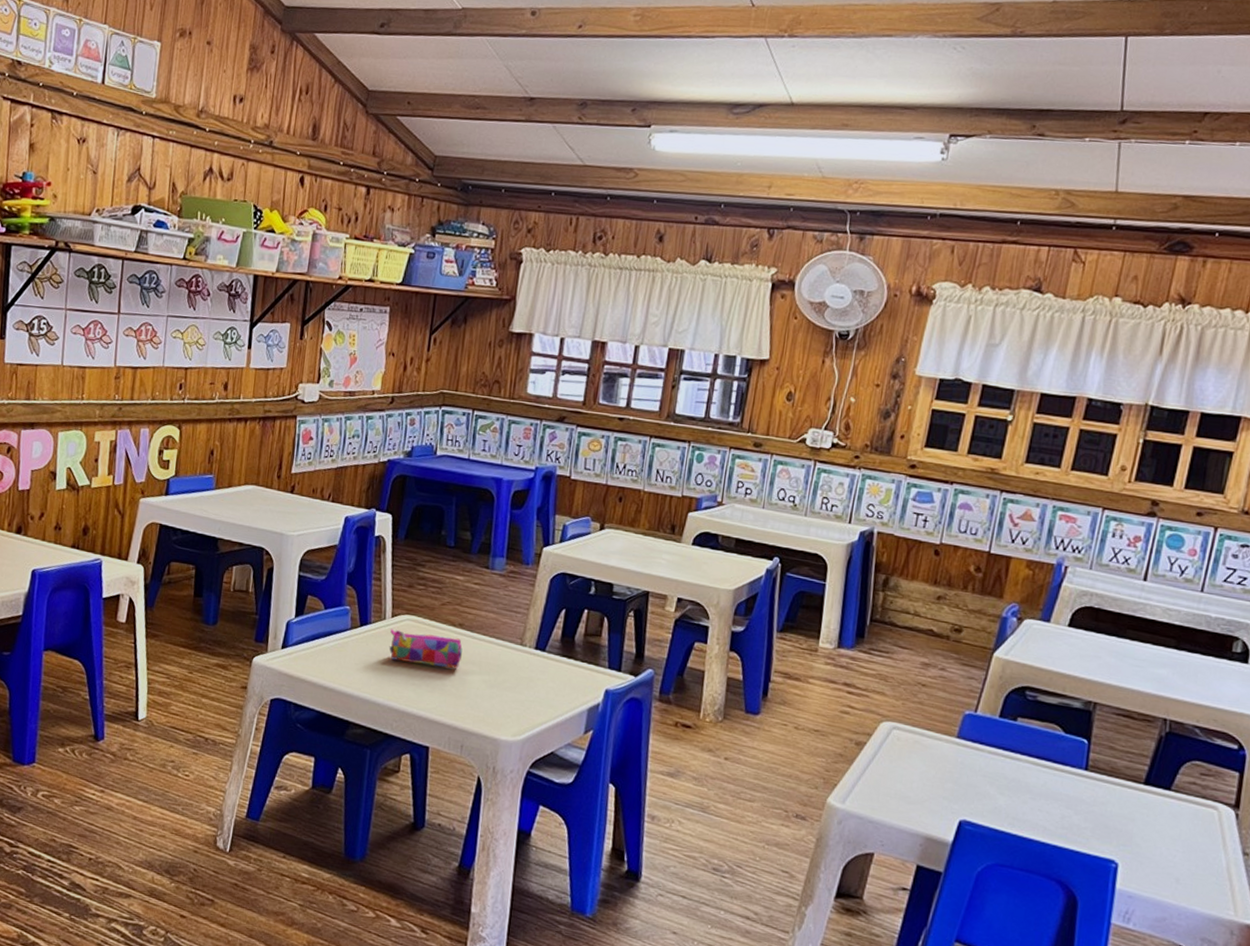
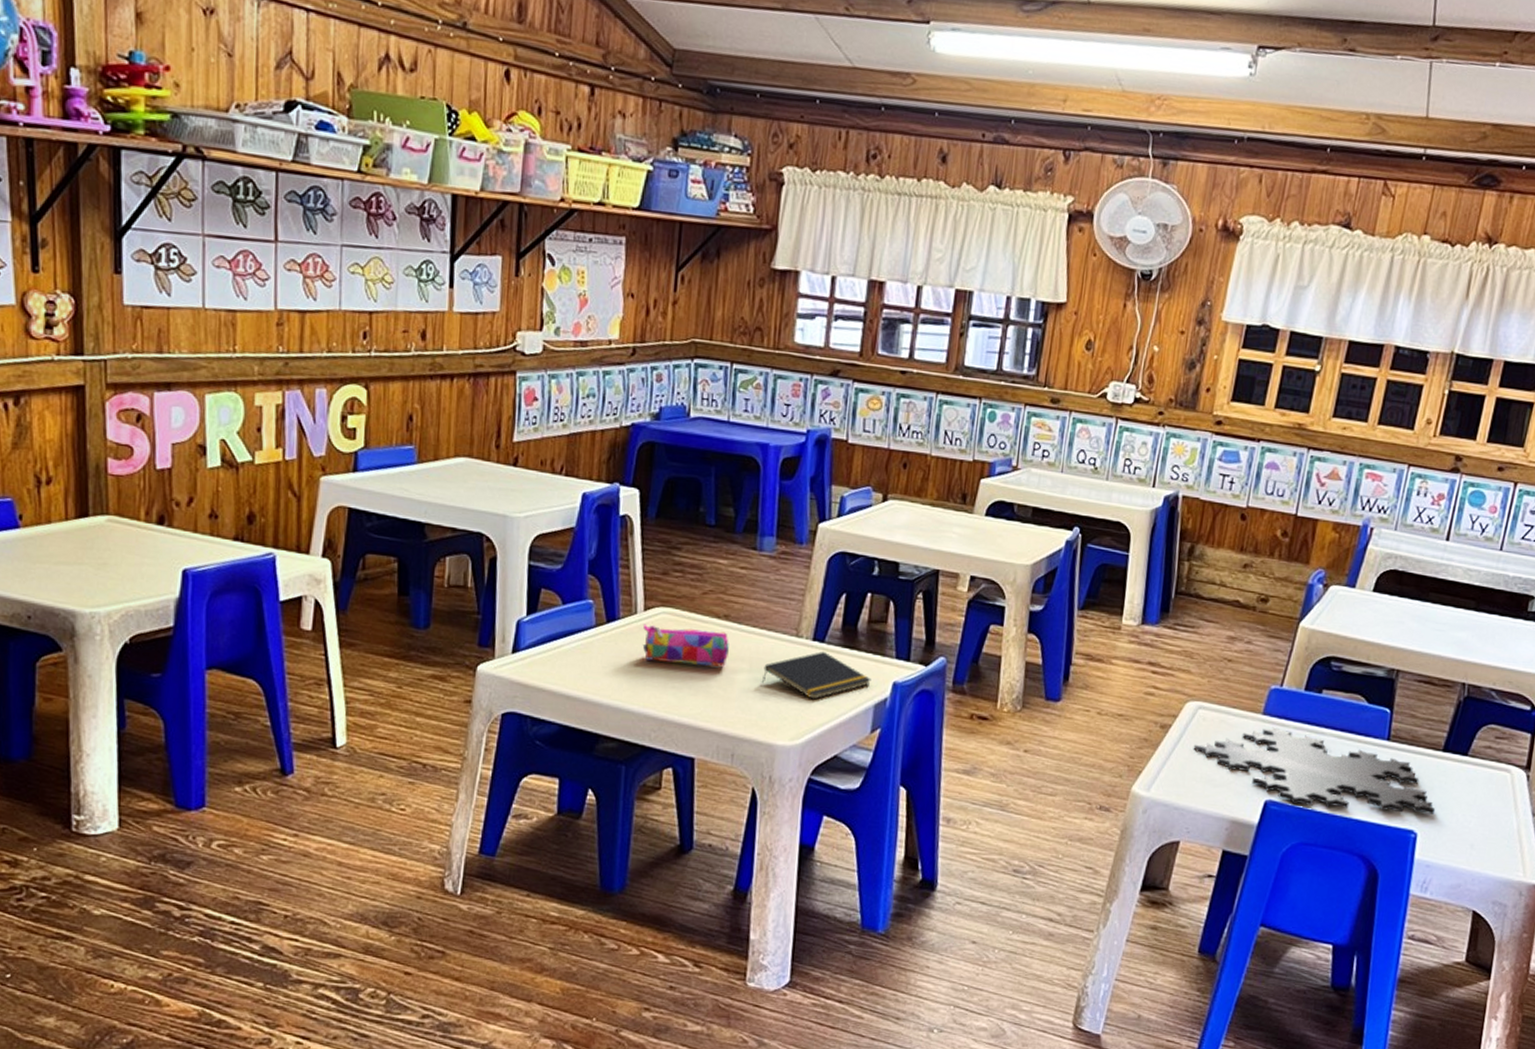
notepad: none [489,659,586,702] -> present [761,652,872,700]
puzzle: none [887,750,1138,846] -> present [1193,727,1436,814]

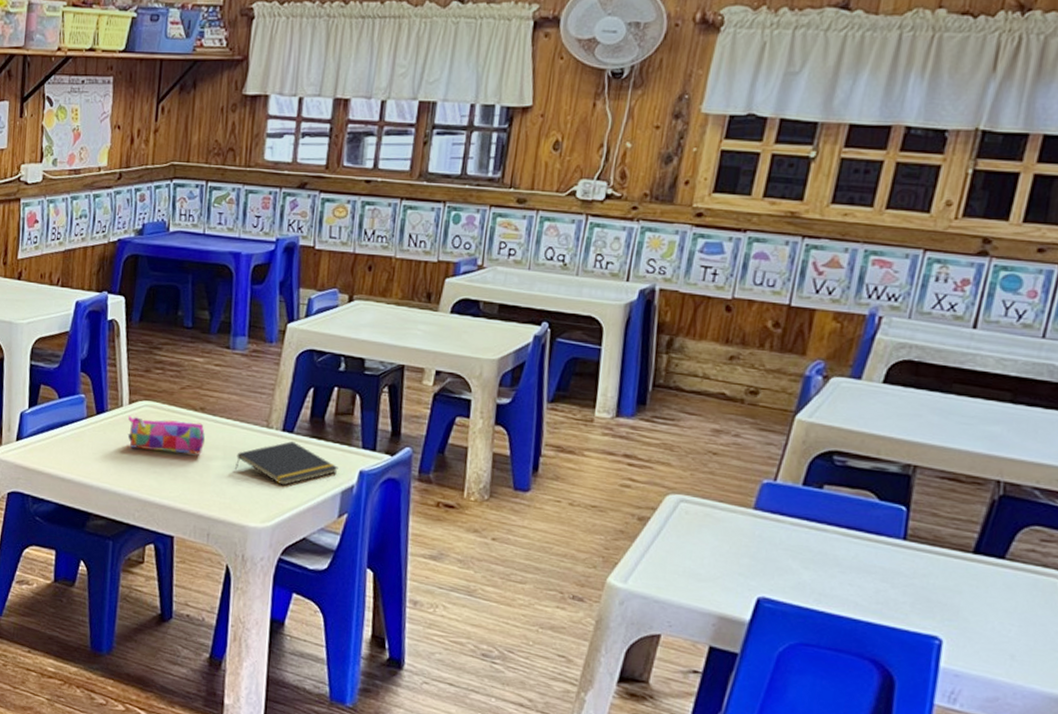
puzzle: present [1193,727,1436,814] -> none [674,522,965,620]

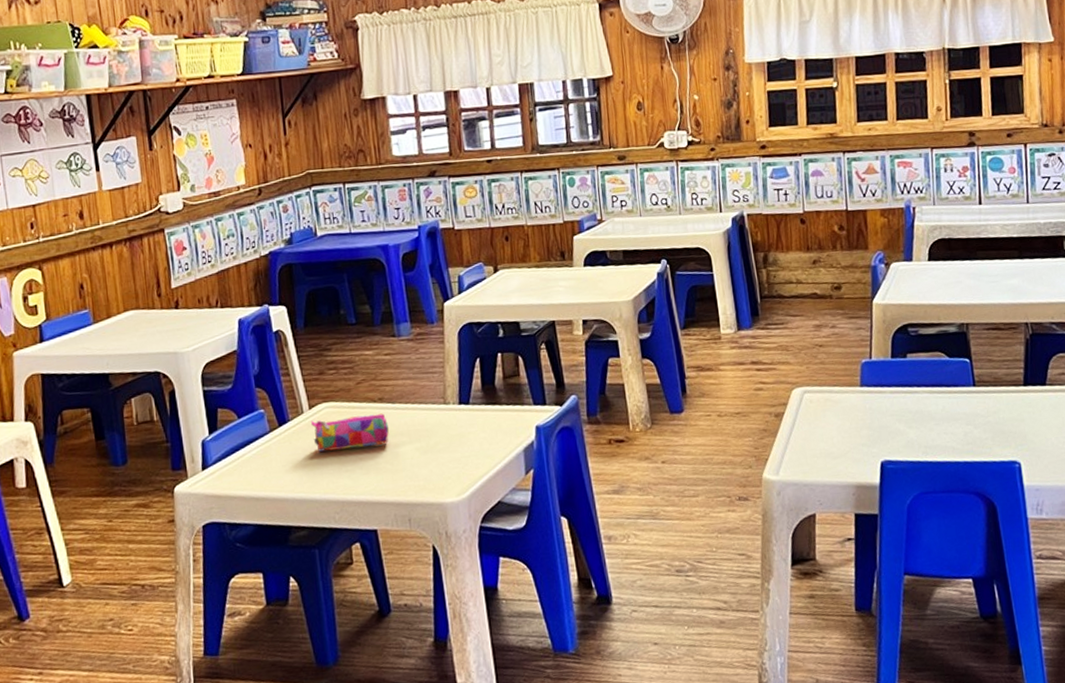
notepad: present [234,441,339,486] -> none [421,412,517,456]

